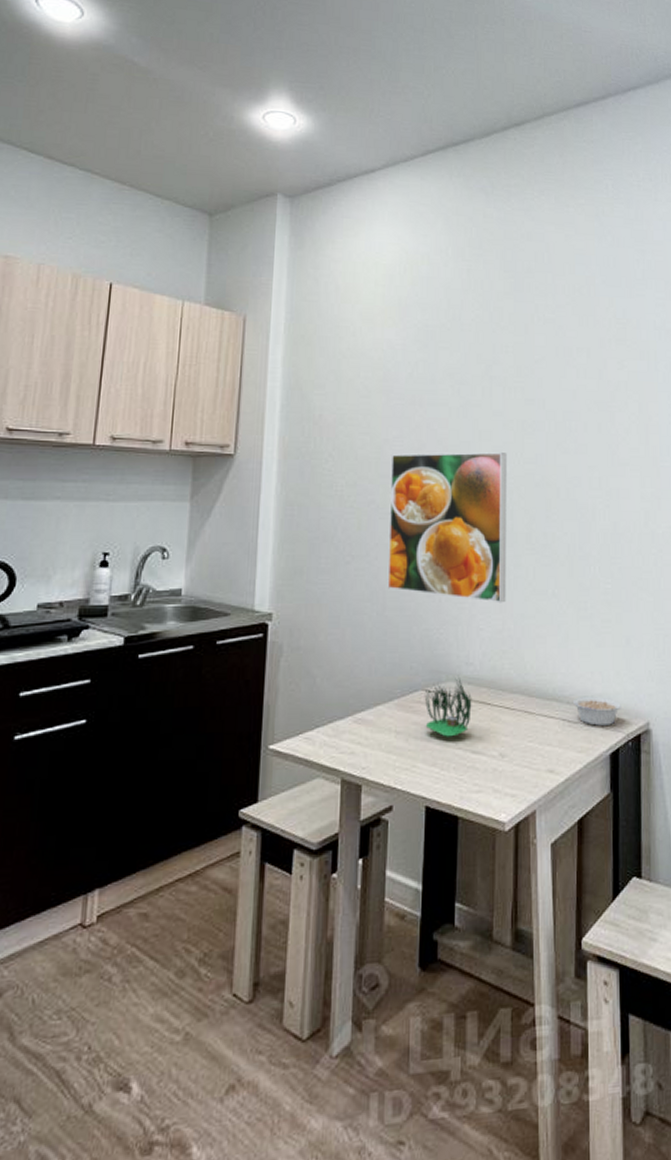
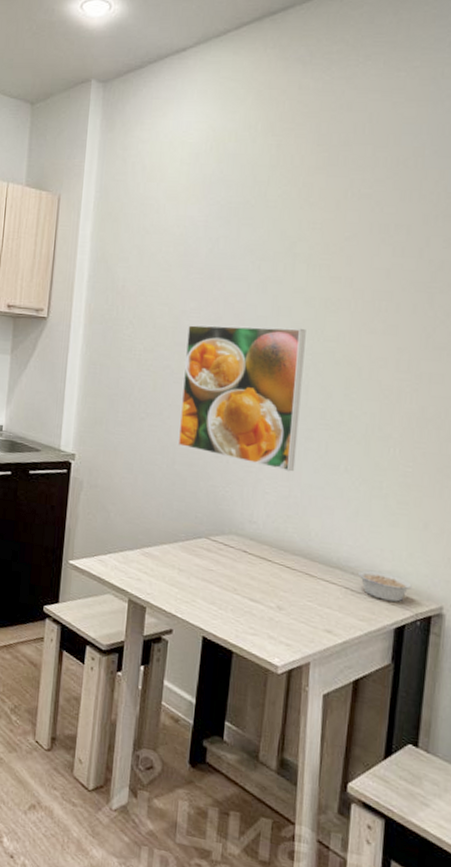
succulent plant: present [424,678,472,737] -> none [207,532,253,583]

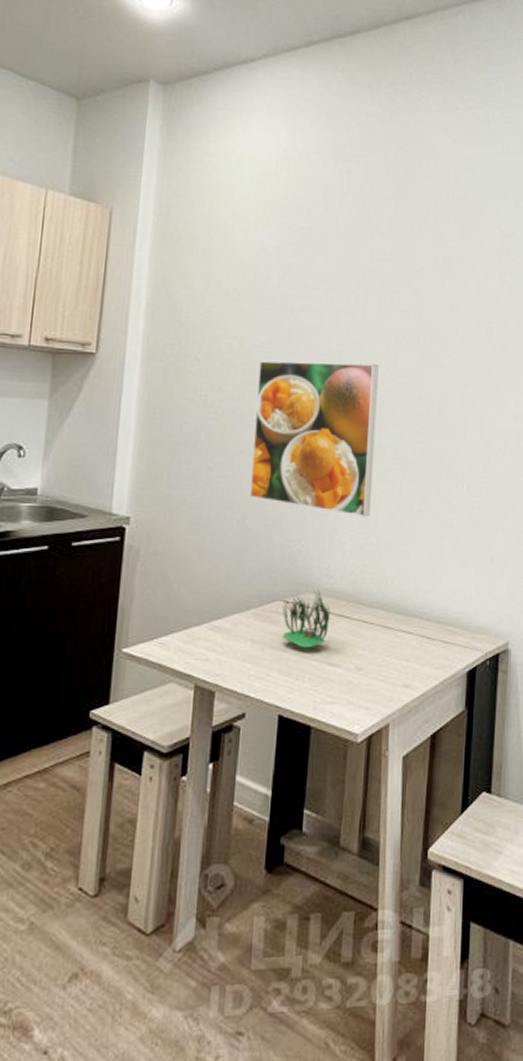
succulent plant: none [207,532,253,583] -> present [282,590,331,648]
legume: present [357,570,412,602] -> none [432,615,481,644]

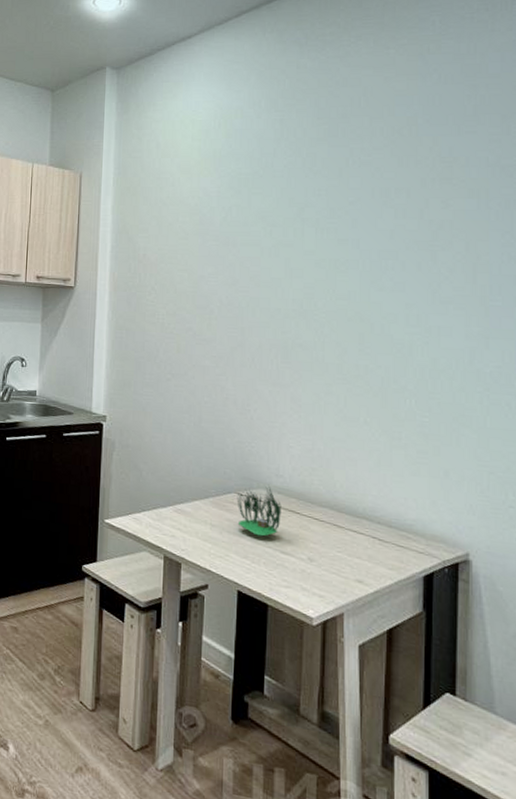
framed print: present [249,360,379,518] -> none [203,288,319,426]

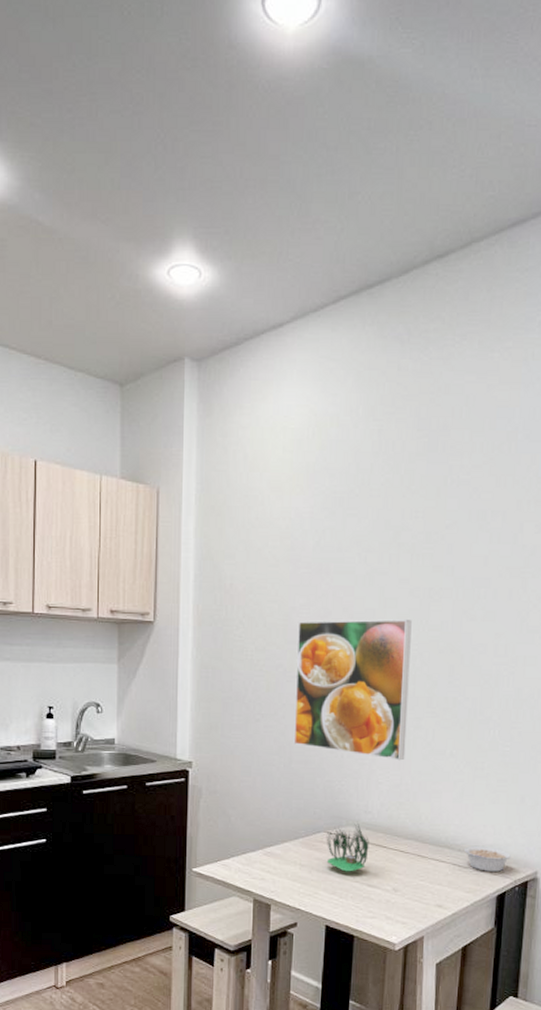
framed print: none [203,288,319,426] -> present [293,619,412,761]
legume: none [383,519,437,550] -> present [463,846,511,872]

